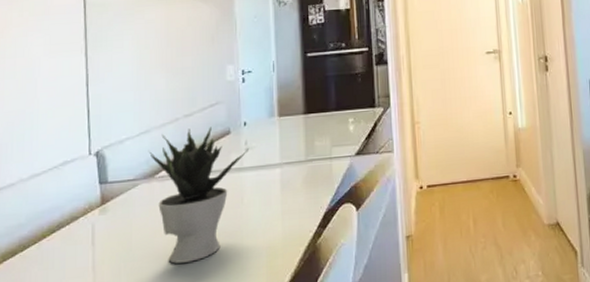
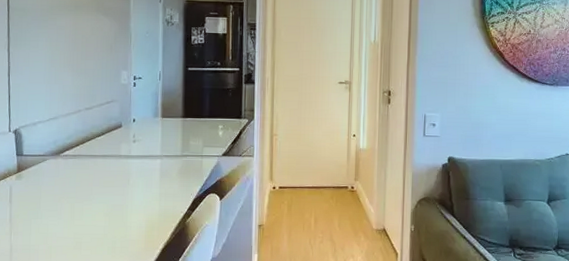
potted plant: present [149,127,249,264] -> none [56,119,136,225]

